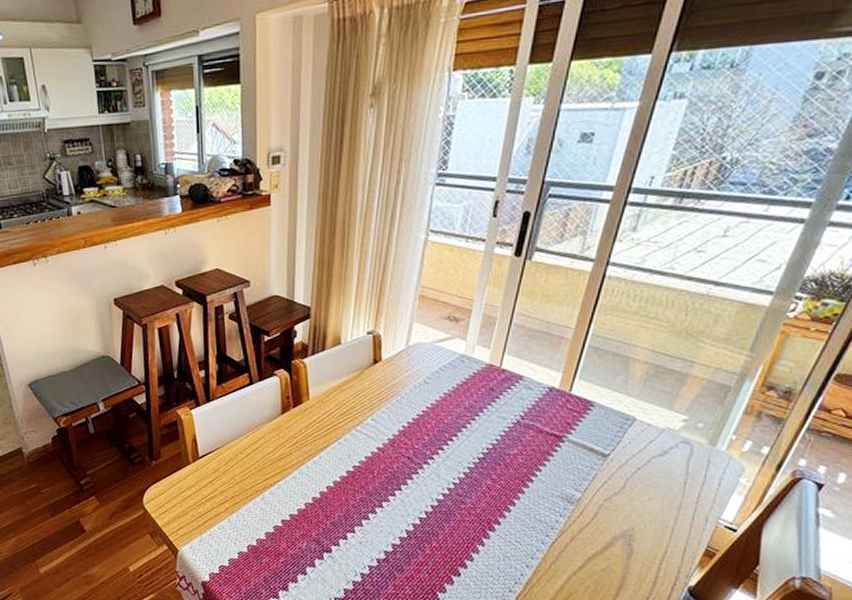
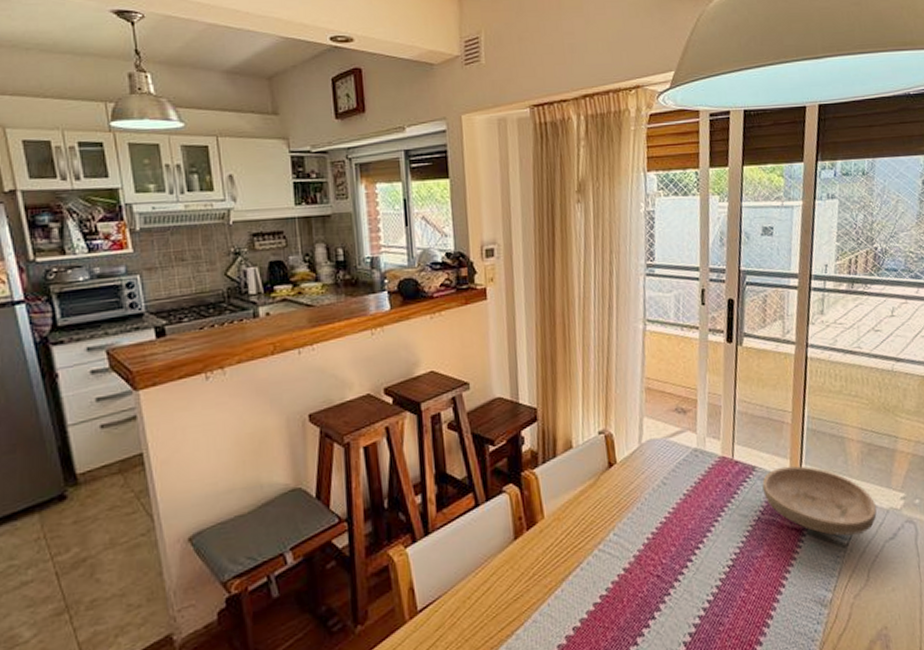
bowl: none [527,379,651,447] -> present [762,465,877,536]

